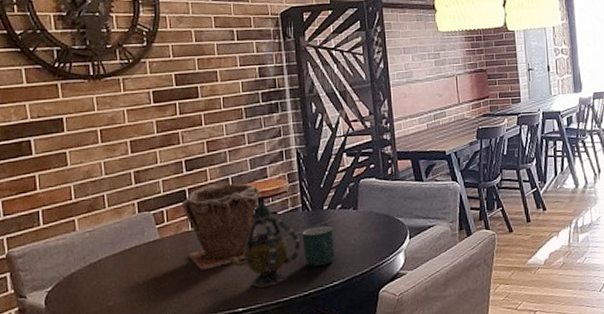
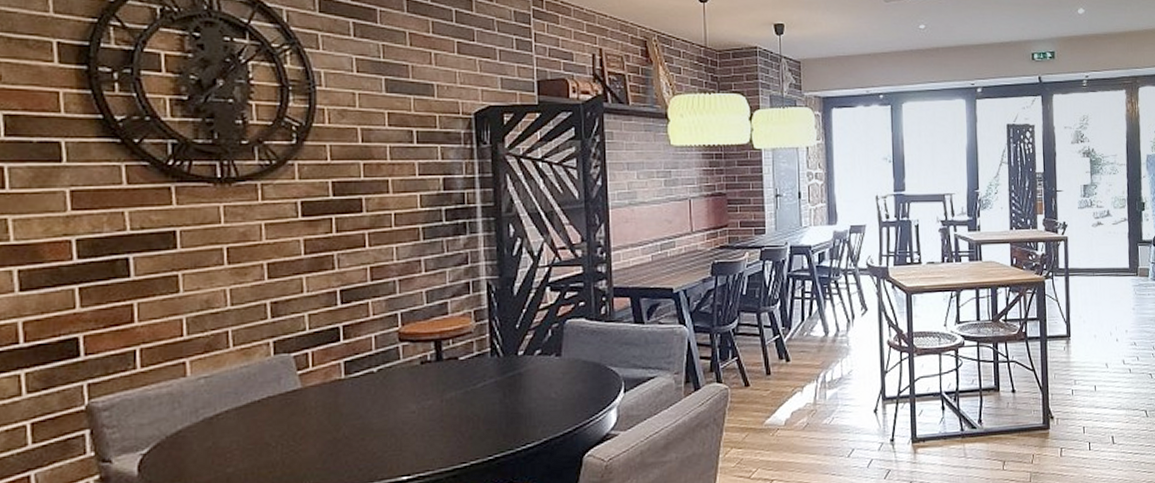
plant pot: present [182,183,259,270] -> none [333,320,436,428]
teapot: present [228,202,301,288] -> none [391,344,487,451]
mug: present [301,225,335,267] -> none [489,375,530,426]

